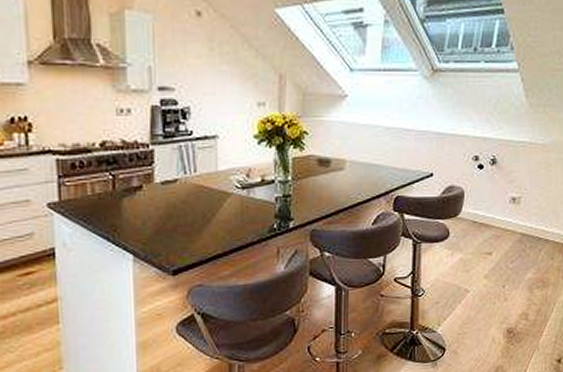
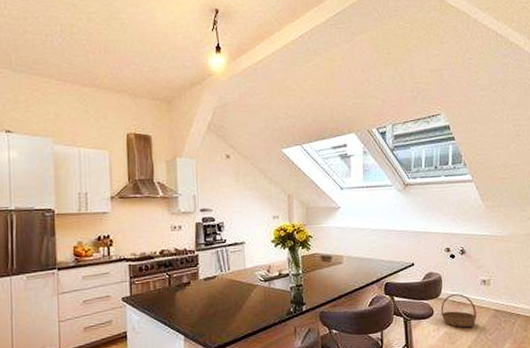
basket: none [458,213,500,254] -> present [440,294,477,328]

